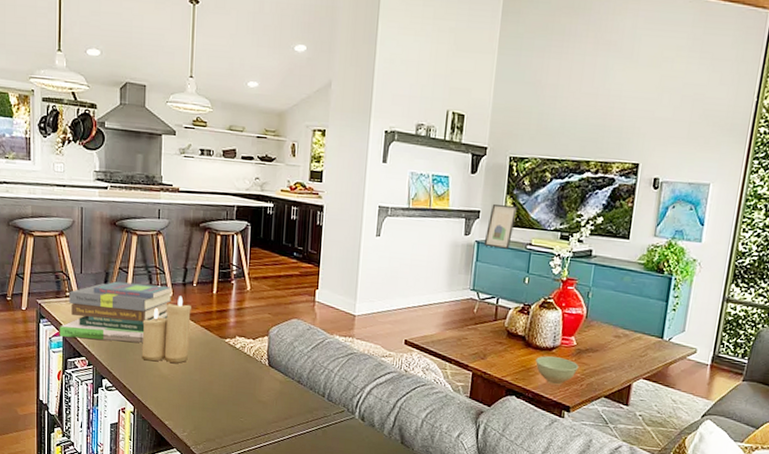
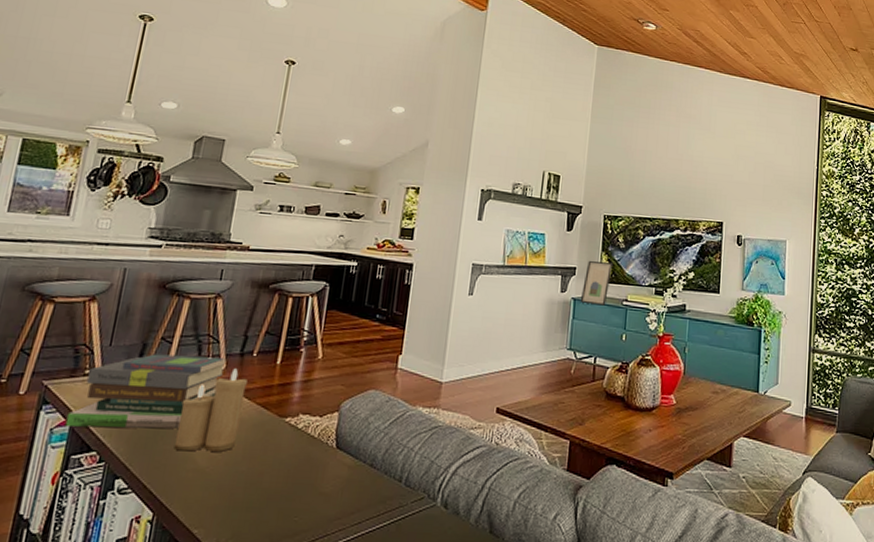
bowl: present [535,356,579,387] -> none [636,417,680,451]

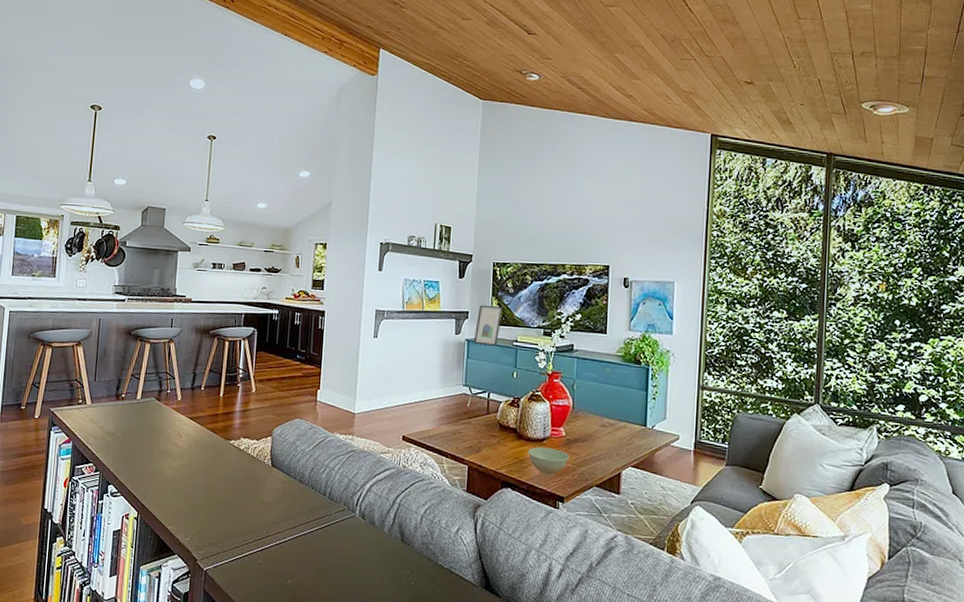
books: present [64,354,227,429] -> none [69,387,182,447]
candle: present [174,368,247,452] -> none [148,400,198,466]
bowl: none [636,417,680,451] -> present [528,447,570,477]

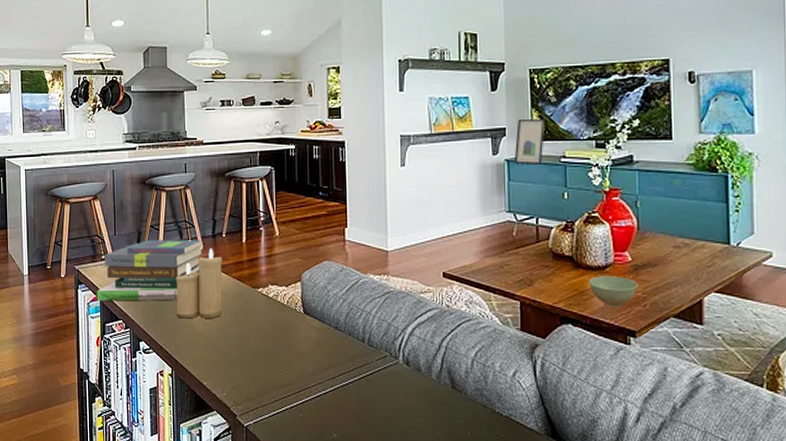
books: none [69,387,182,447] -> present [96,240,203,301]
candle: none [148,400,198,466] -> present [175,248,223,319]

